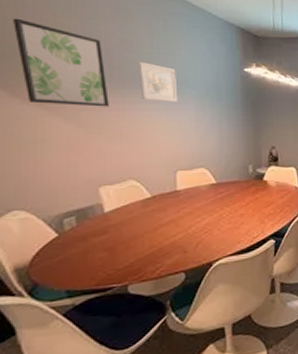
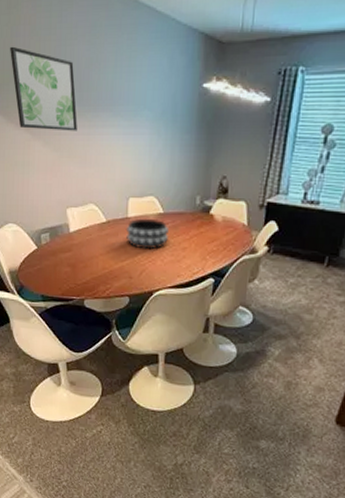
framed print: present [138,61,178,102] -> none [102,82,136,125]
decorative bowl: none [175,190,224,221] -> present [125,218,169,250]

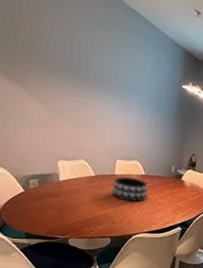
wall art: present [10,46,77,131] -> none [11,12,75,98]

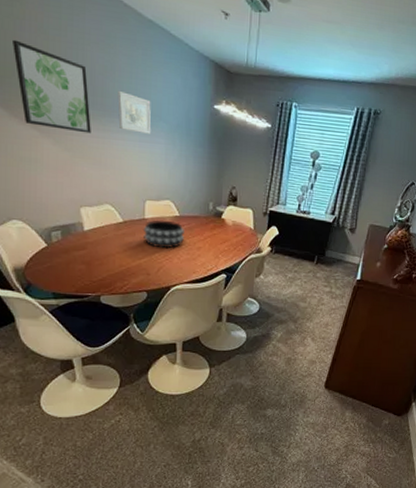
wall art: none [11,12,75,98] -> present [13,39,91,134]
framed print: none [99,64,129,104] -> present [118,90,152,134]

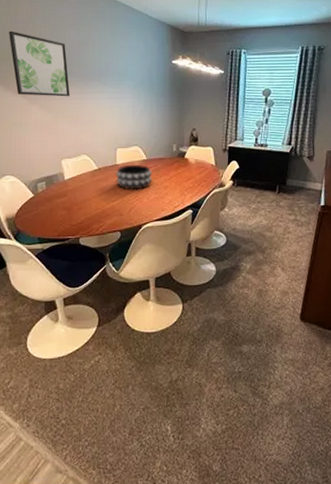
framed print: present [118,90,152,134] -> none [91,59,120,92]

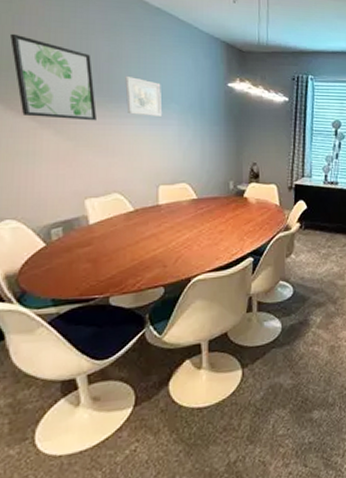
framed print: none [91,59,120,92] -> present [125,75,163,116]
decorative bowl: present [115,164,152,190] -> none [157,205,204,236]

